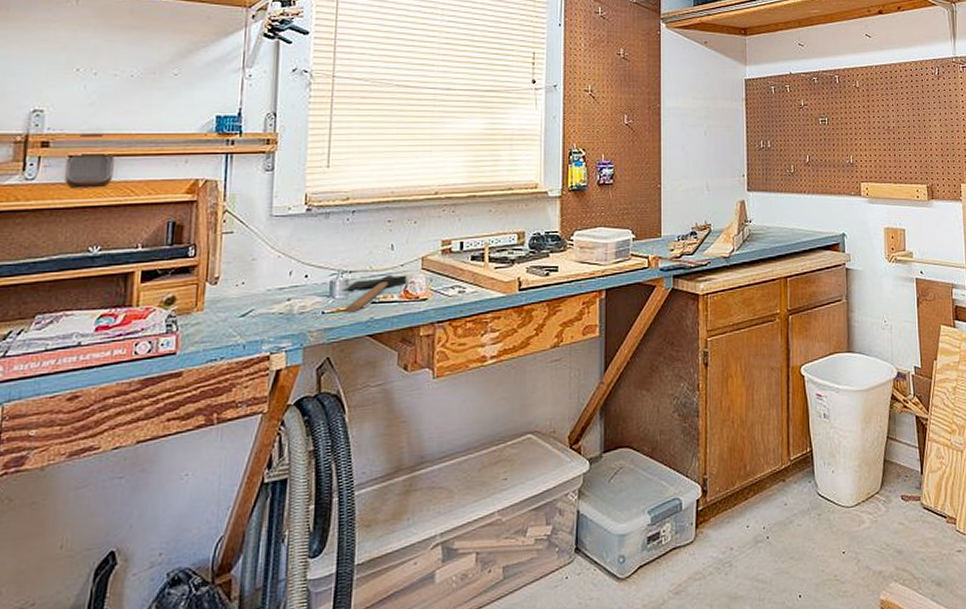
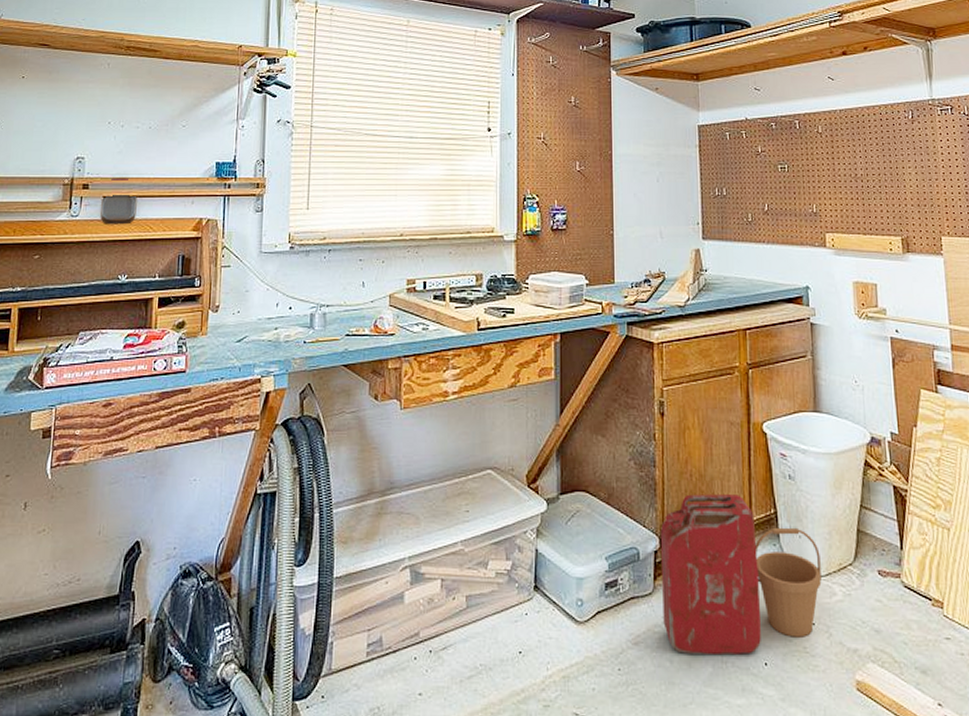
hatchet: present [340,275,409,313] -> none [319,311,378,343]
jerry can: none [703,437,796,597] -> present [661,494,761,654]
bucket: none [792,463,852,568] -> present [755,527,822,638]

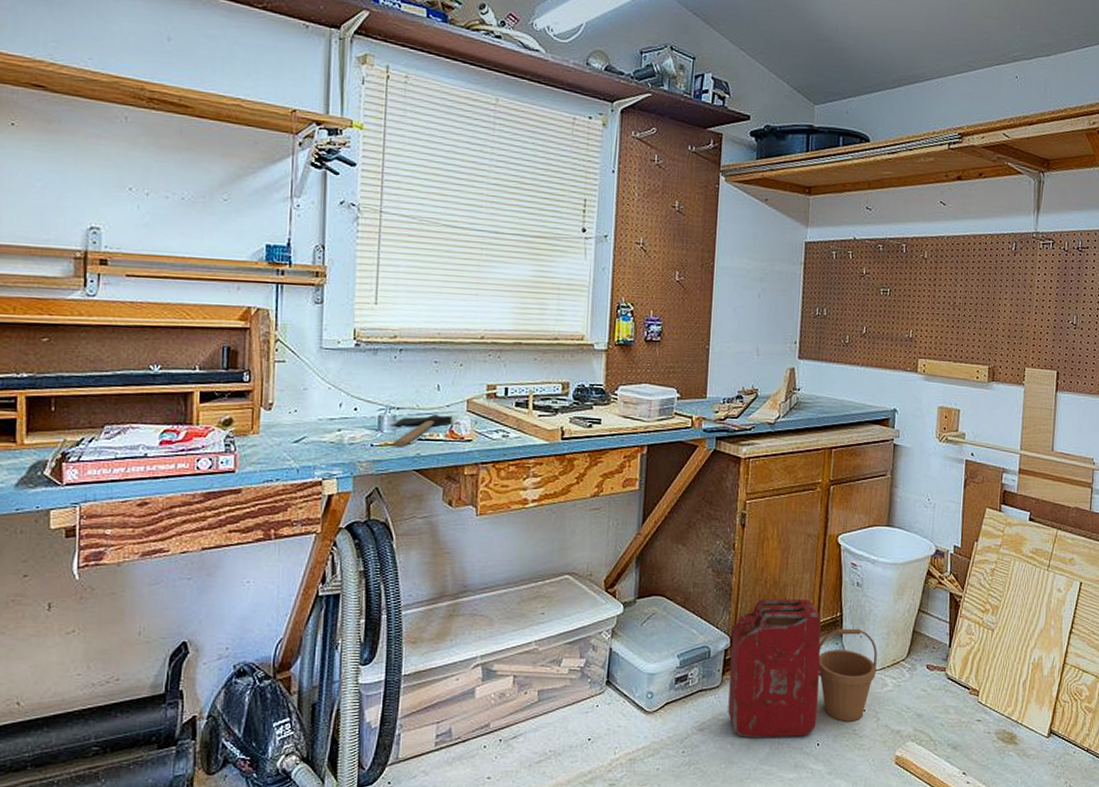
jar: present [99,178,137,225] -> none [123,254,170,309]
hatchet: none [319,311,378,343] -> present [388,415,454,447]

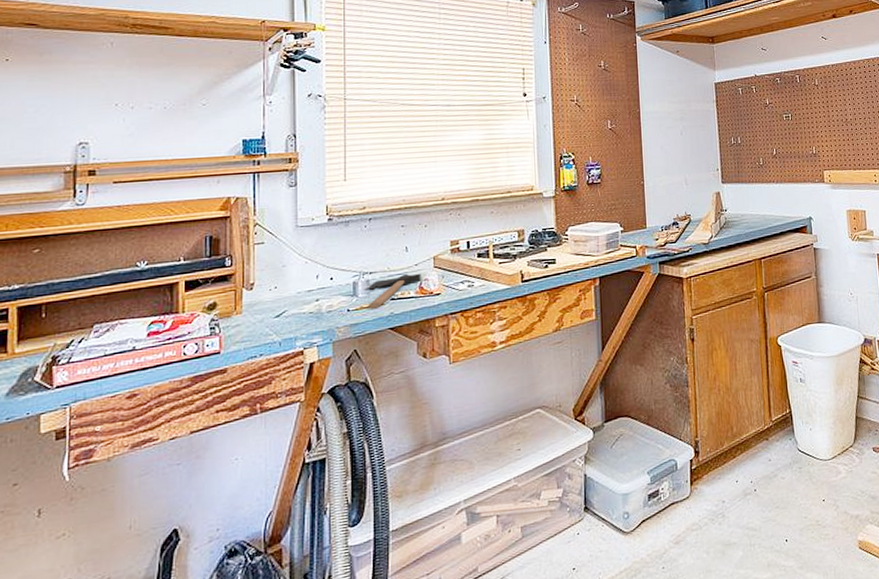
jerry can: present [728,599,821,737] -> none [695,401,782,545]
bucket: present [818,628,877,722] -> none [775,422,829,515]

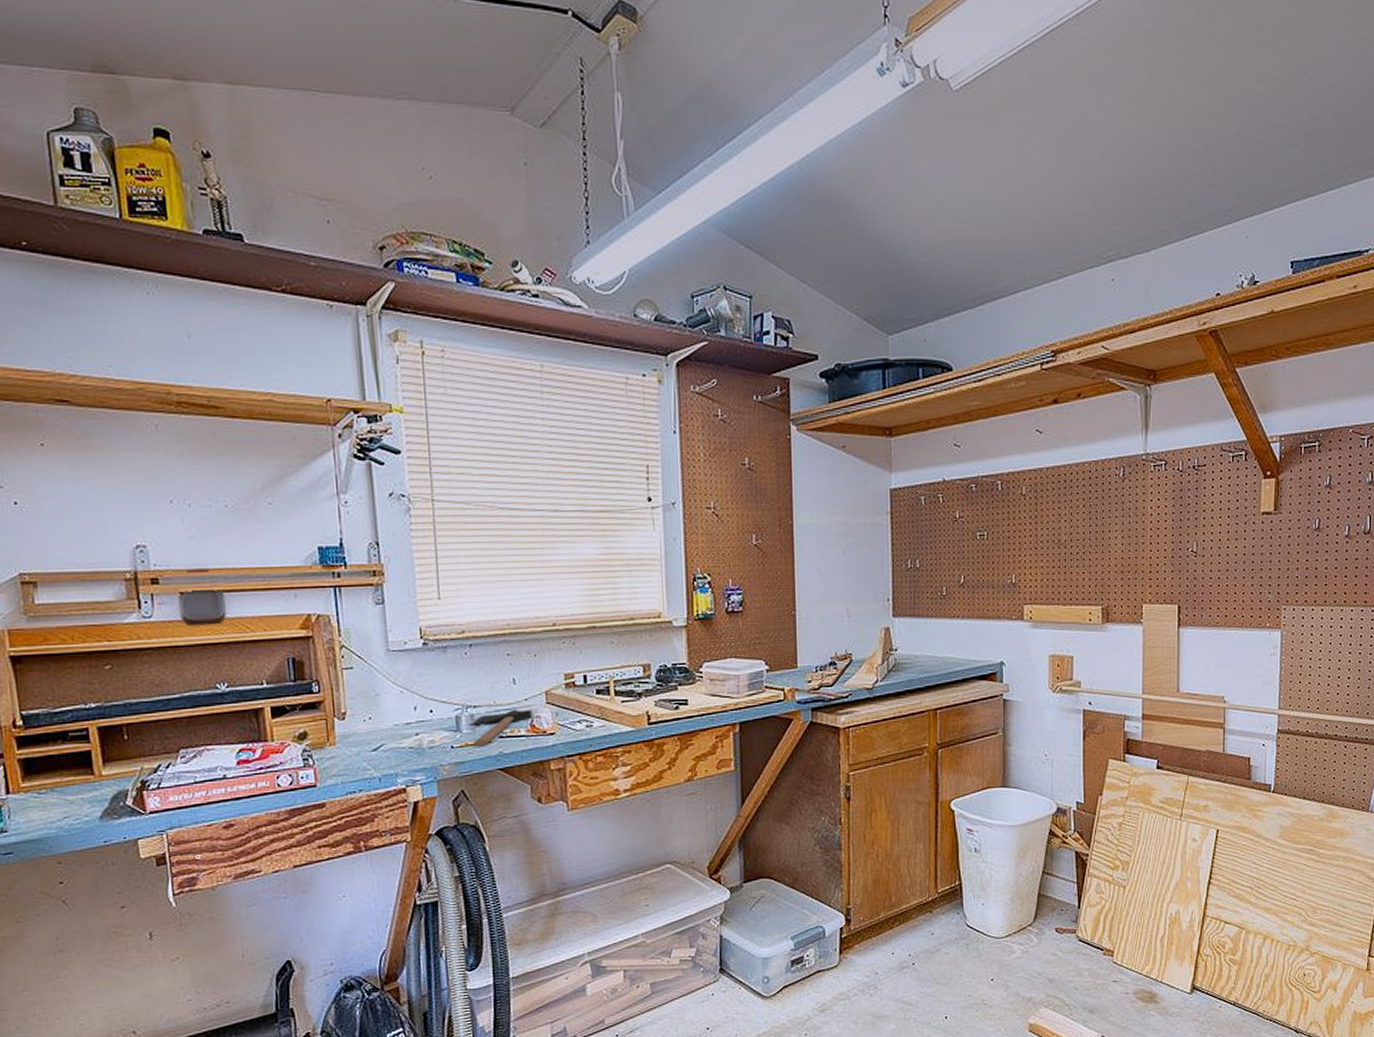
jar: none [110,161,154,211] -> present [177,569,227,626]

